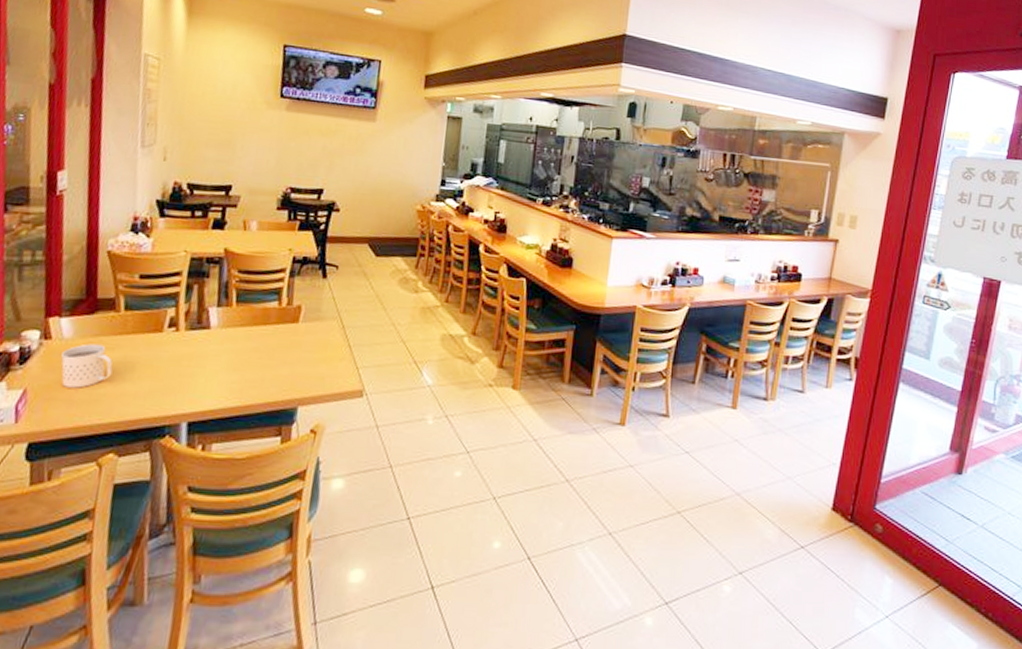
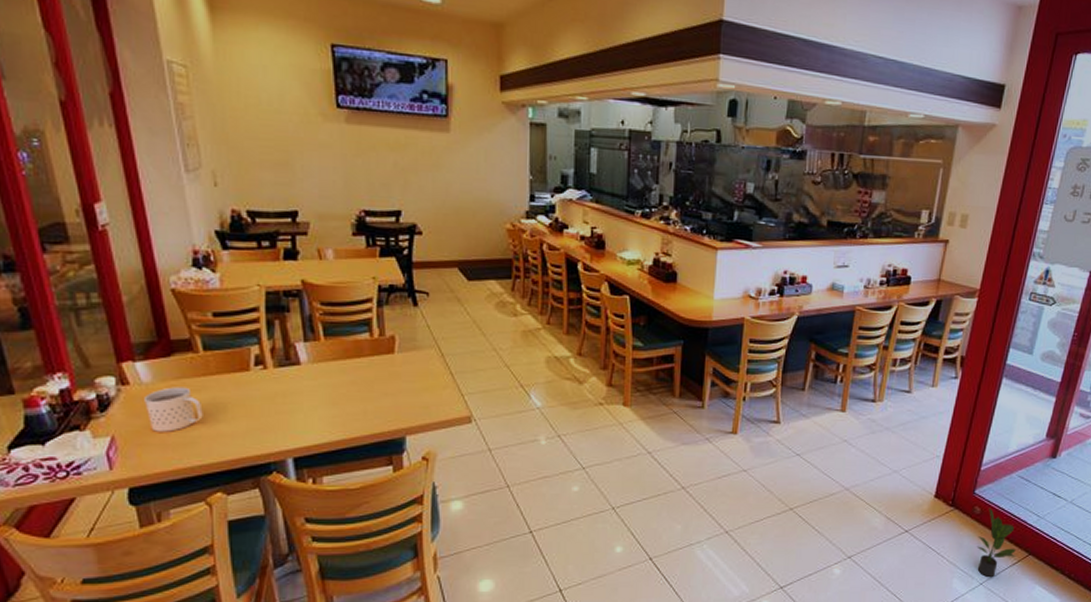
potted plant: none [881,526,925,610] -> present [977,508,1016,578]

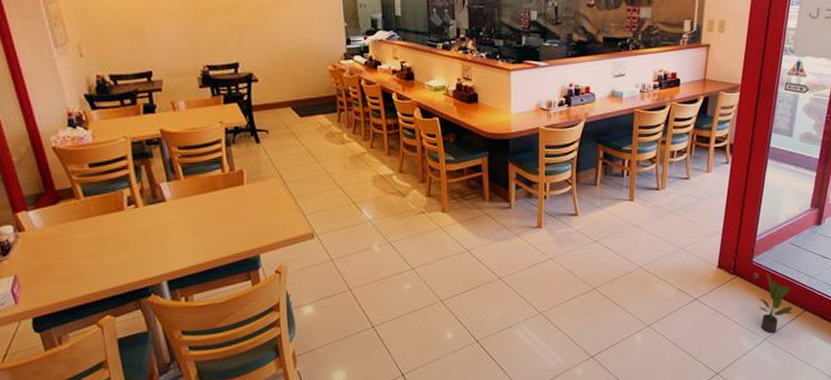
mug: present [144,387,203,432] -> none [38,229,89,269]

